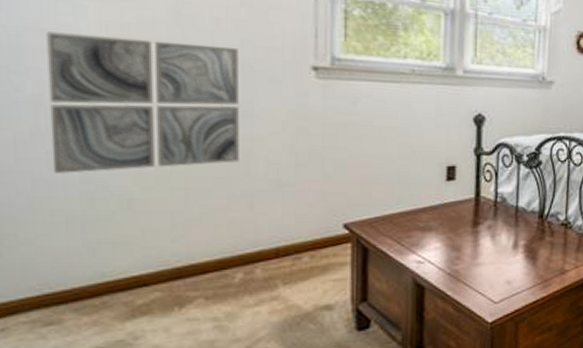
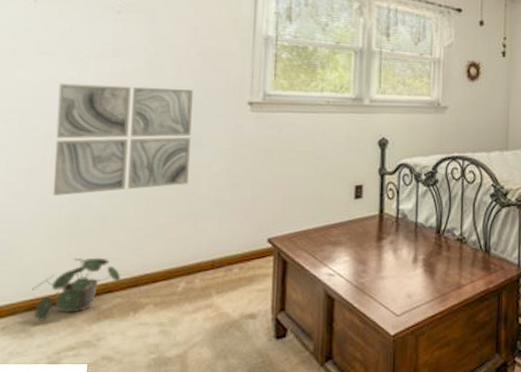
potted plant: none [38,246,159,320] -> present [32,257,121,321]

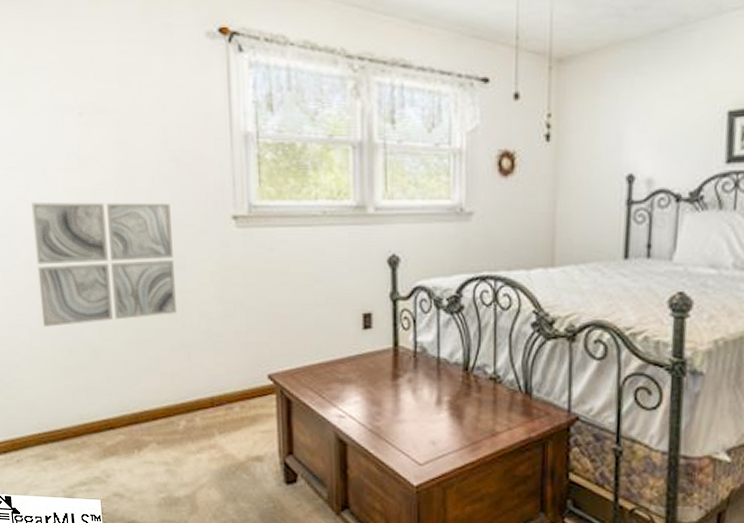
potted plant: present [32,257,121,321] -> none [39,392,121,455]

